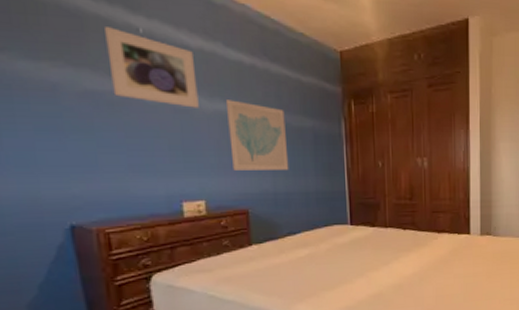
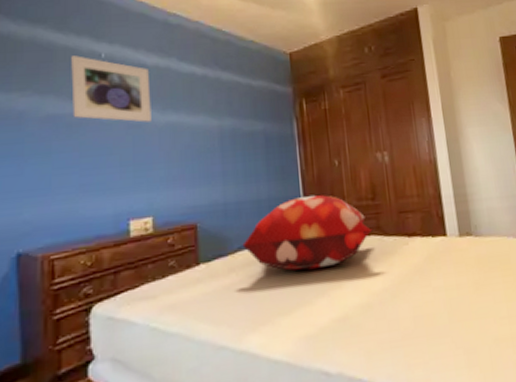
wall art: present [227,100,289,171] -> none [178,110,240,182]
decorative pillow: none [291,192,408,255] -> present [242,195,373,271]

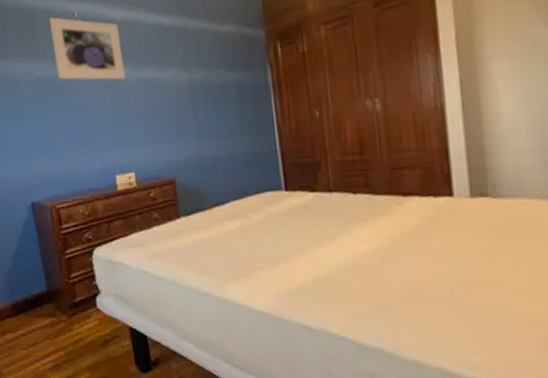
decorative pillow: present [242,195,373,271] -> none [219,149,360,228]

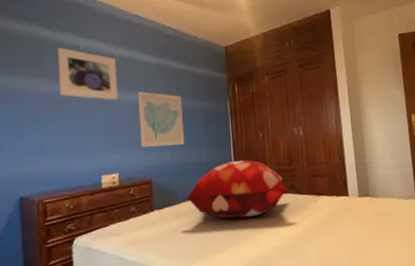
wall art: none [149,65,213,139] -> present [138,91,185,147]
decorative pillow: none [219,149,360,228] -> present [186,160,289,219]

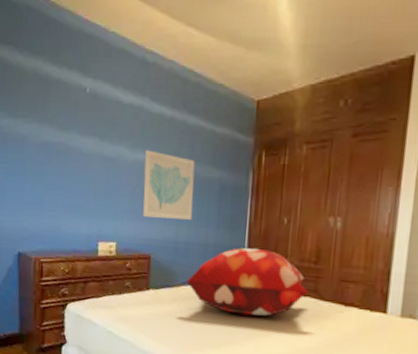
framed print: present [58,48,118,100] -> none [61,89,124,158]

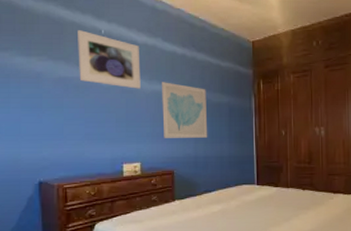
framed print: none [61,89,124,158] -> present [78,30,141,89]
decorative pillow: present [186,248,309,316] -> none [208,157,307,212]

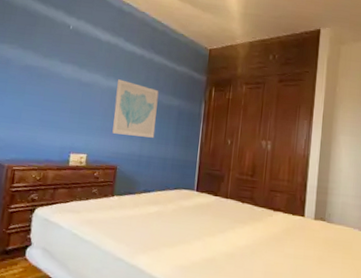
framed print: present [78,30,141,89] -> none [43,24,102,84]

